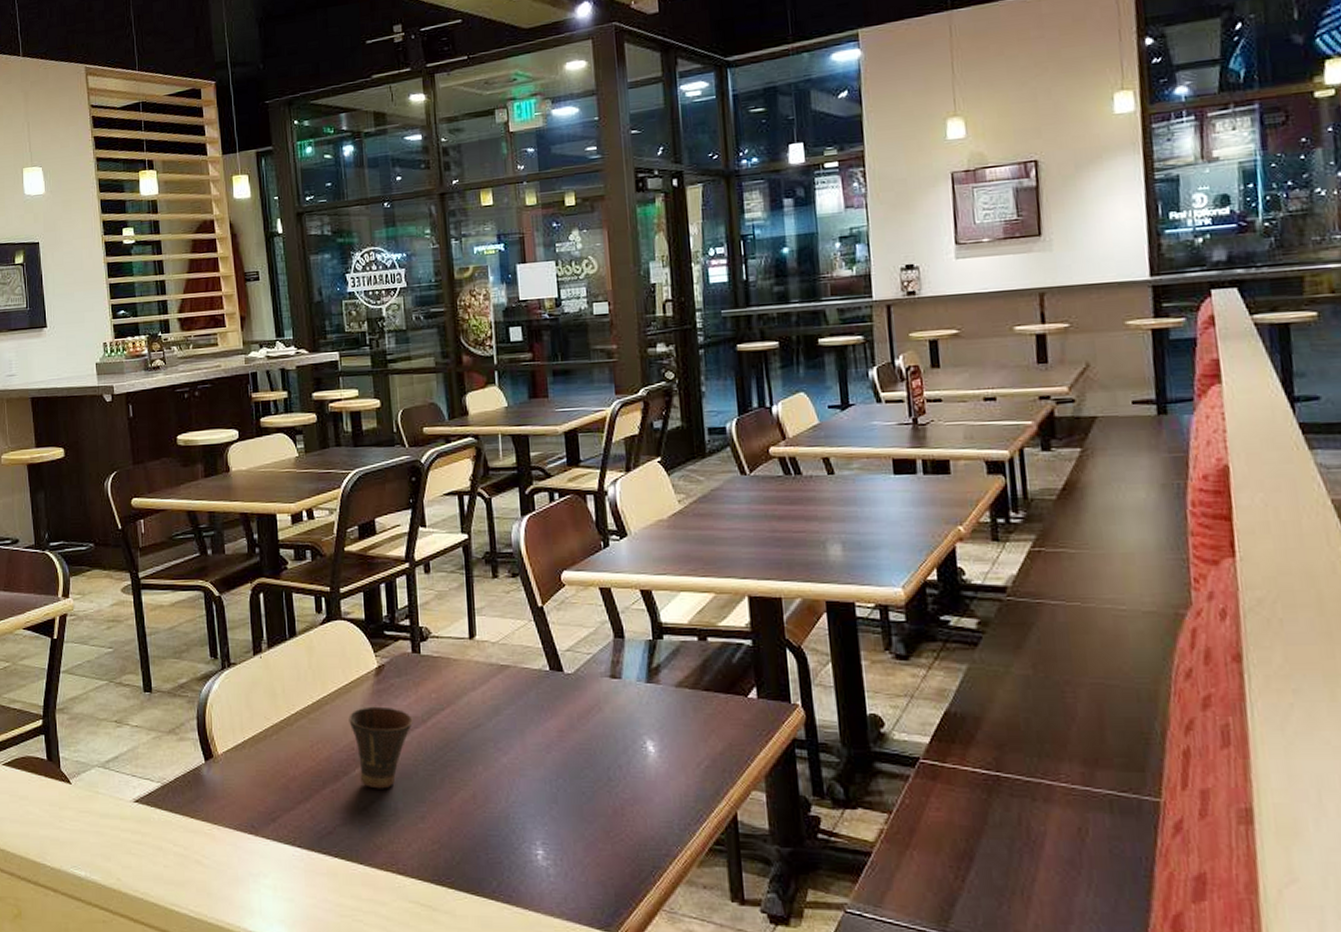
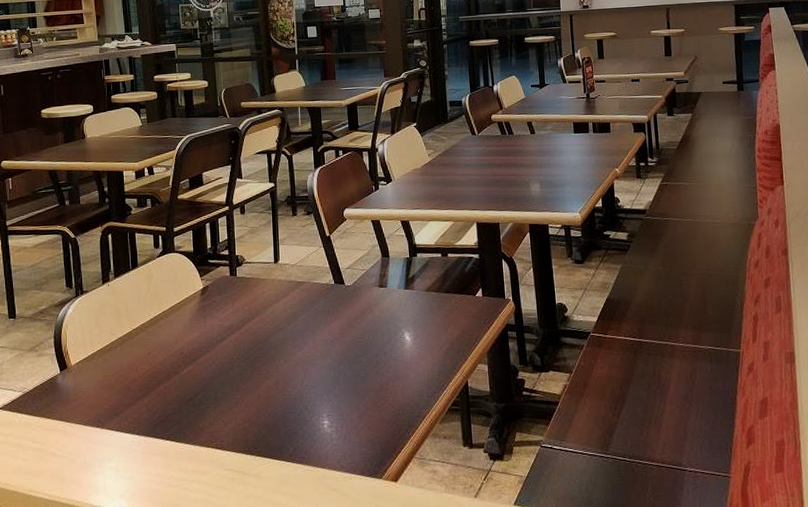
cup: present [349,706,413,789] -> none [179,318,230,384]

